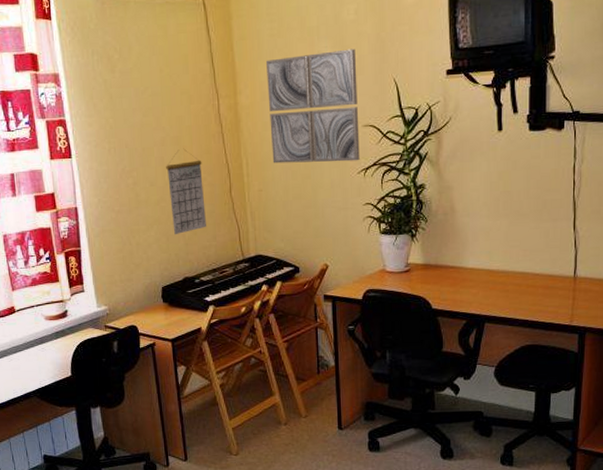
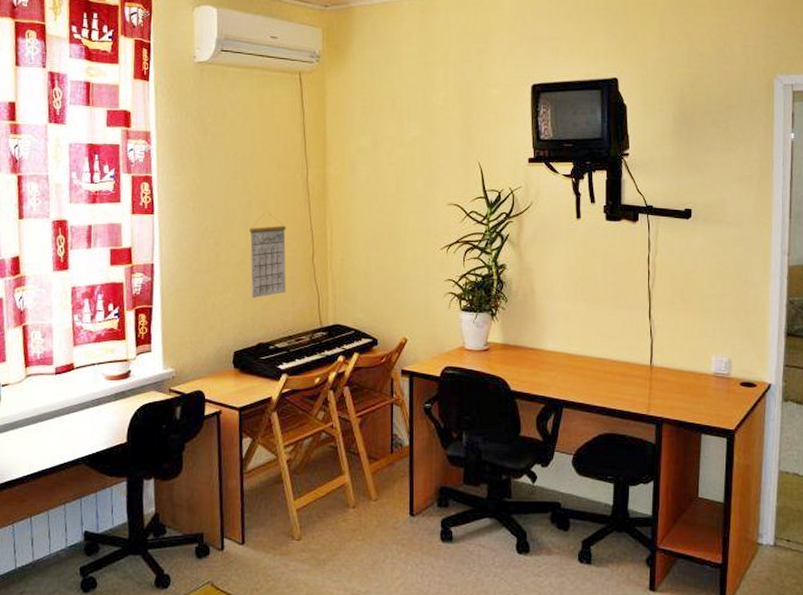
wall art: present [265,48,360,164] -> none [356,131,444,238]

